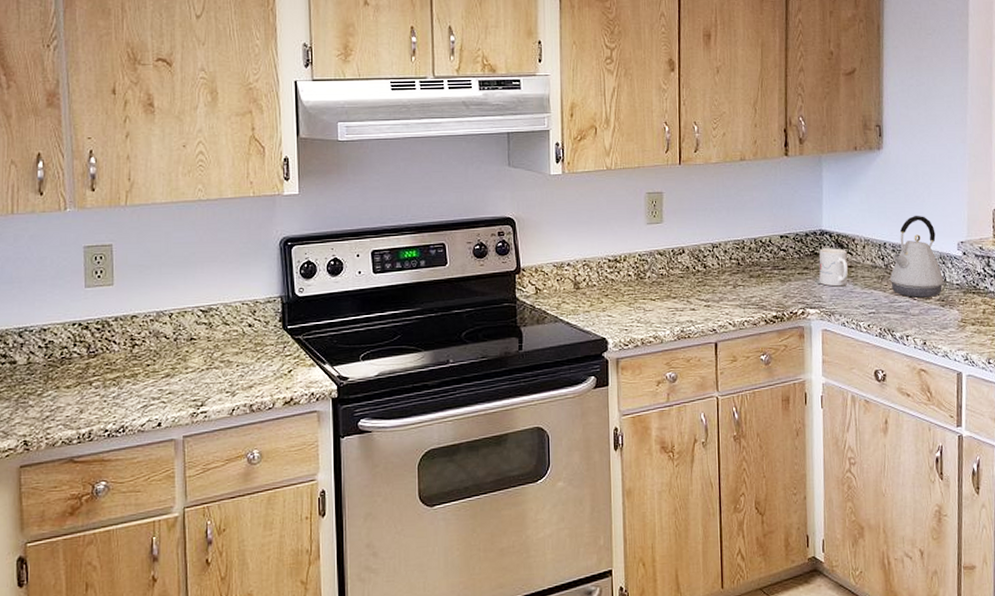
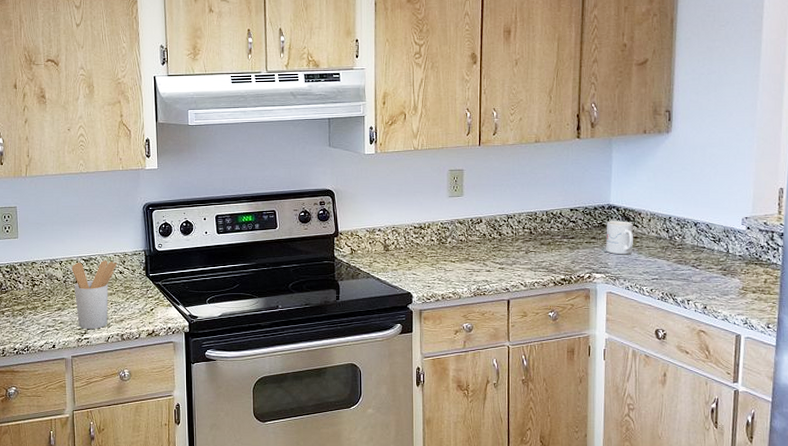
utensil holder: none [185,311,245,400] -> present [71,260,117,329]
kettle: present [889,215,944,298] -> none [673,192,727,267]

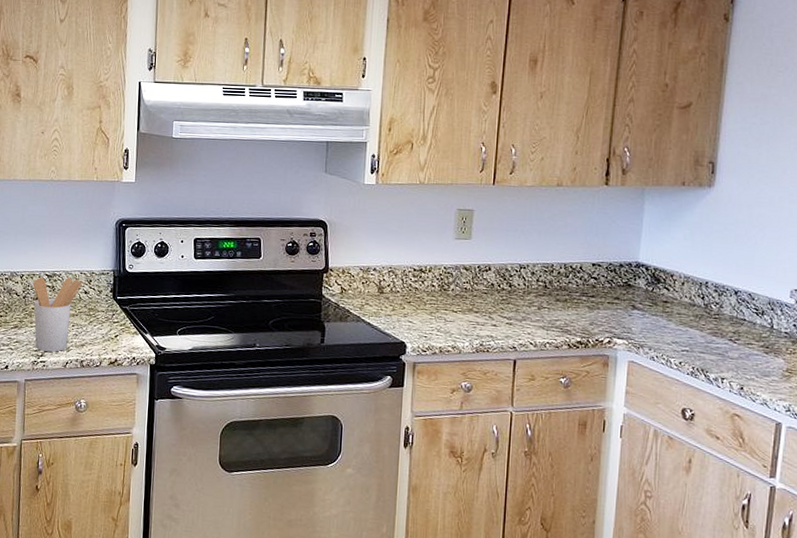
mug: present [606,221,633,255] -> none [630,280,663,321]

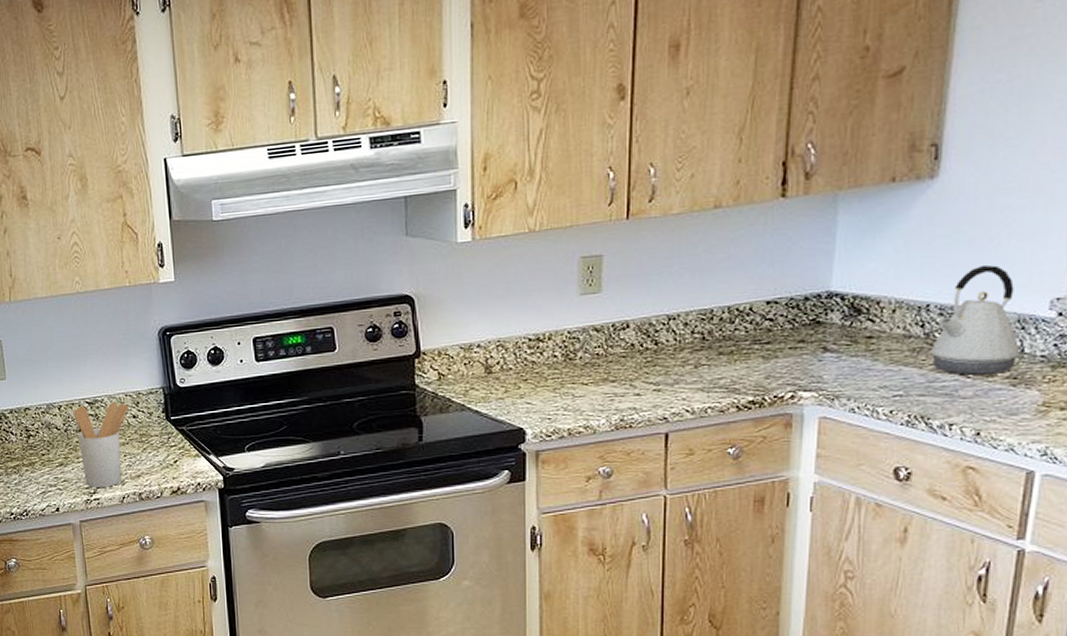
kettle: none [708,257,771,343] -> present [930,264,1021,375]

